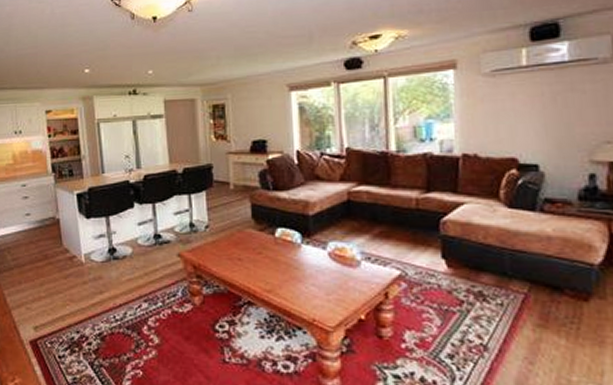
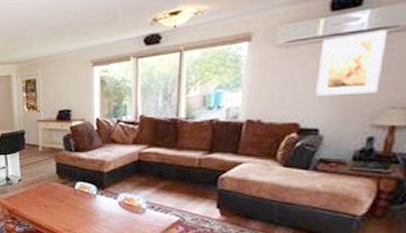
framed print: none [527,62,590,128] -> present [316,30,388,96]

